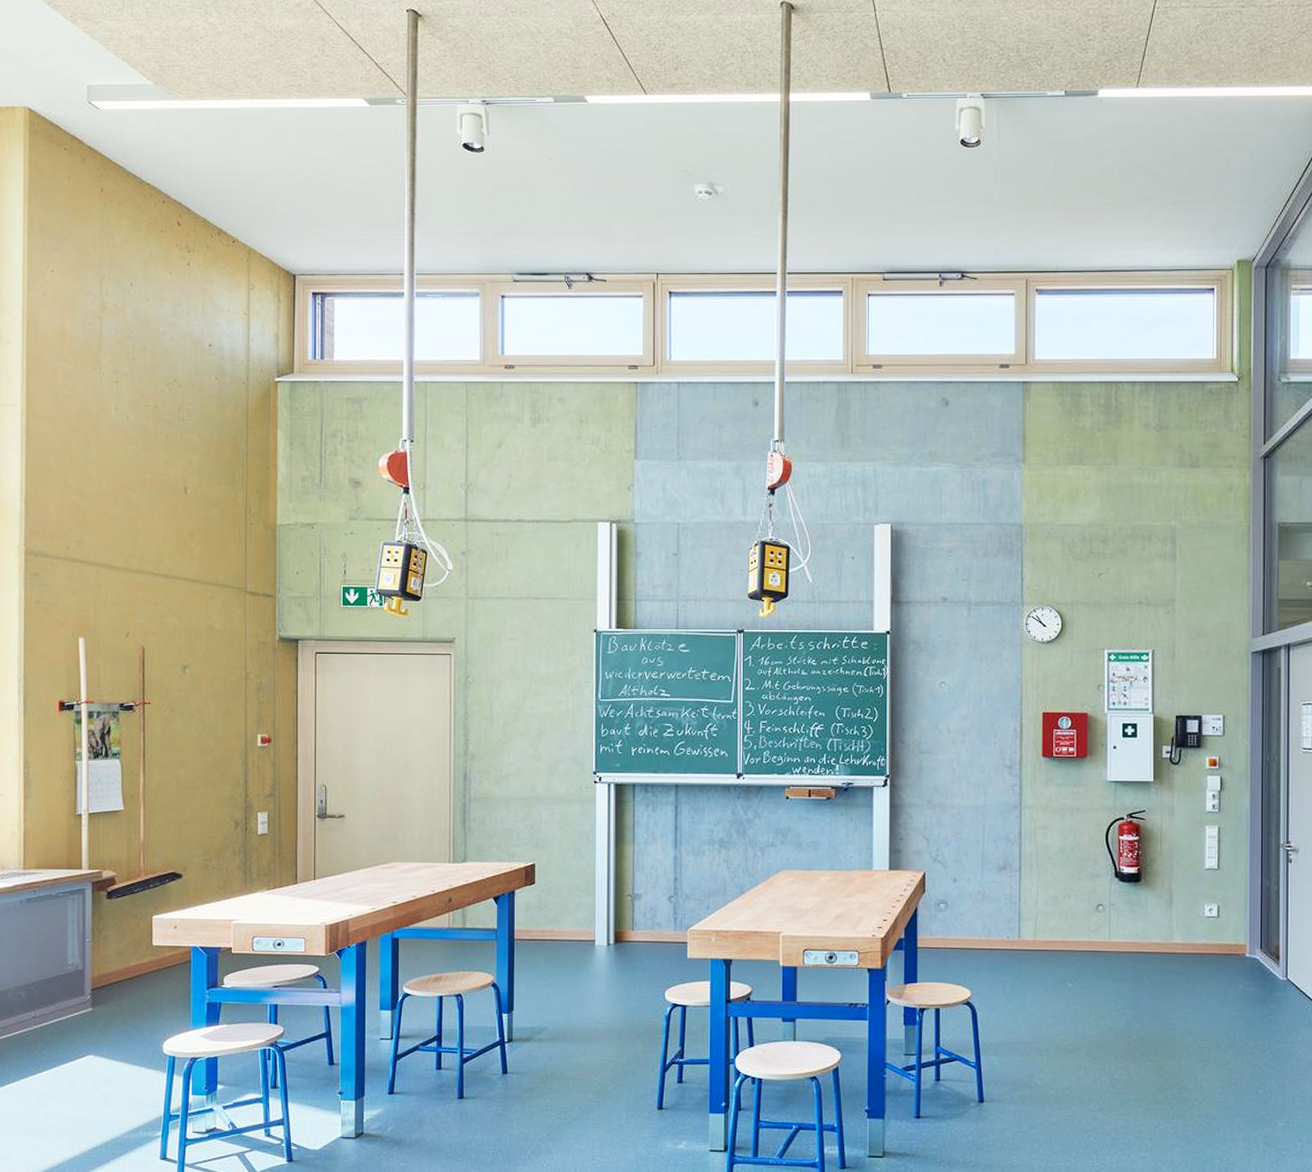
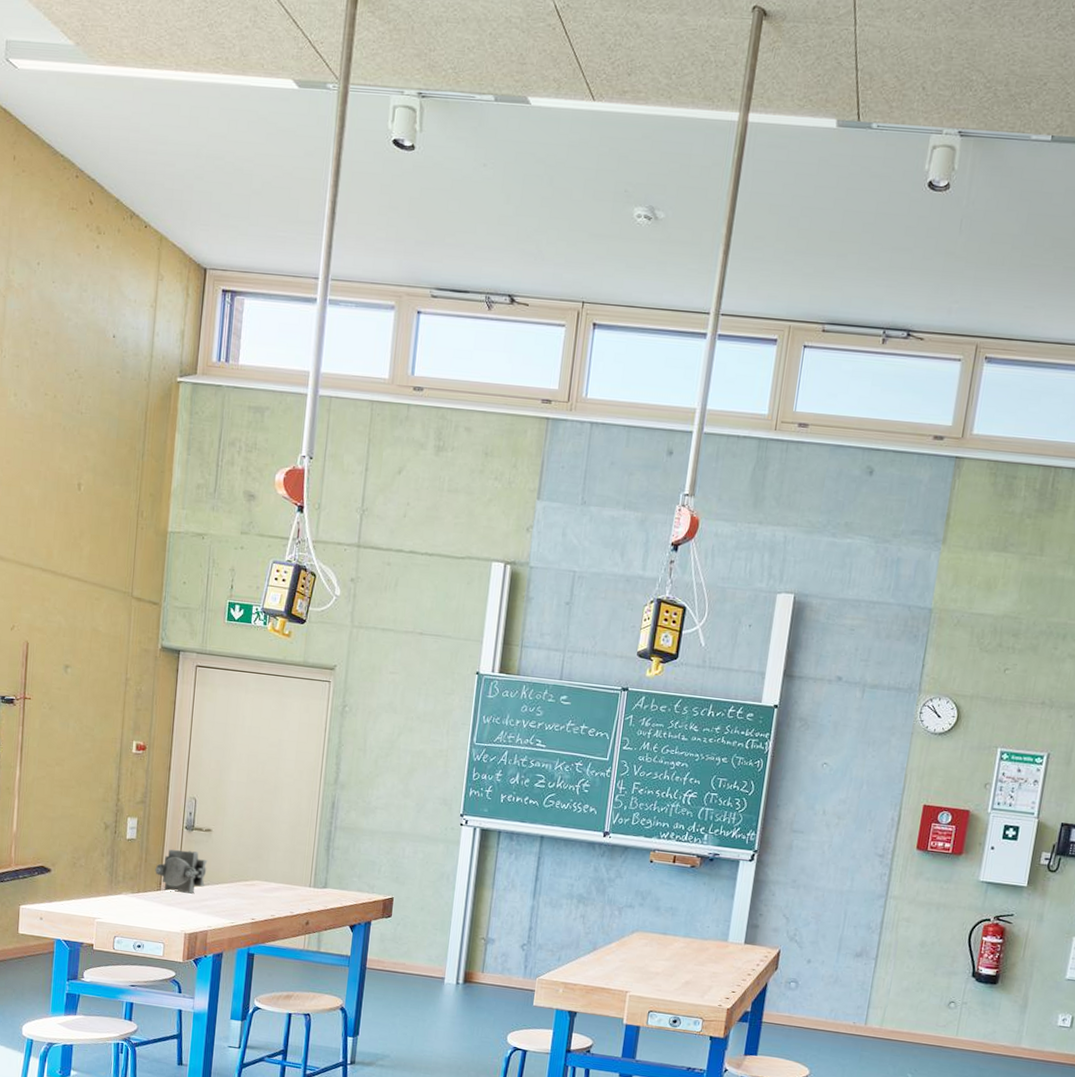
clamp: none [289,839,343,883] -> present [155,849,208,894]

